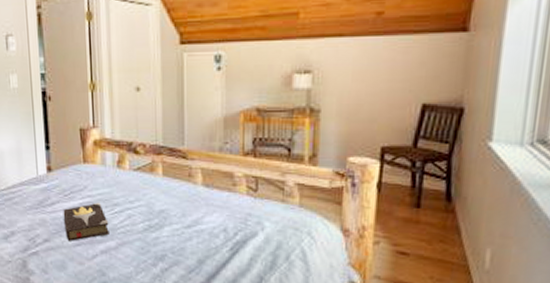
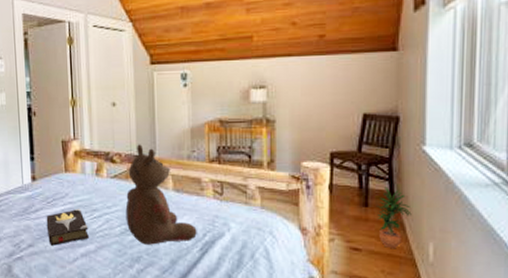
teddy bear: none [149,134,227,243] -> present [125,144,197,245]
potted plant: none [429,187,469,255] -> present [377,187,412,249]

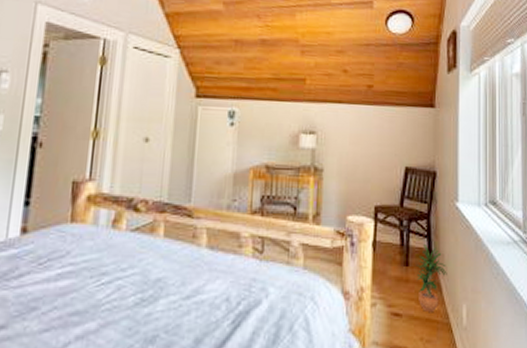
hardback book: present [46,208,89,246] -> none [31,271,92,326]
teddy bear: present [125,144,197,245] -> none [143,189,230,319]

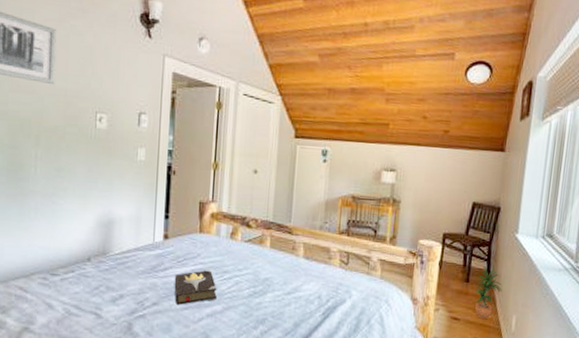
hardback book: none [31,271,92,326] -> present [174,269,217,305]

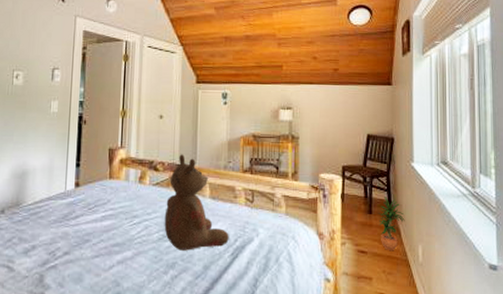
hardback book: present [174,269,217,305] -> none [85,214,127,253]
teddy bear: none [255,212,321,308] -> present [164,154,229,251]

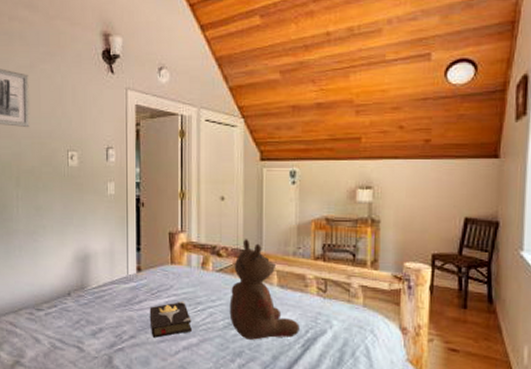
hardback book: none [85,214,127,253] -> present [149,300,192,338]
potted plant: present [378,197,405,251] -> none [475,290,508,351]

